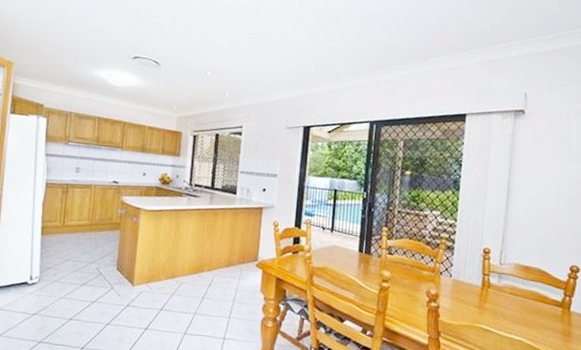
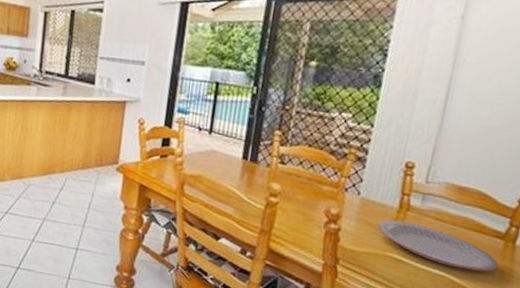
plate: none [467,296,560,335] -> present [377,220,499,272]

